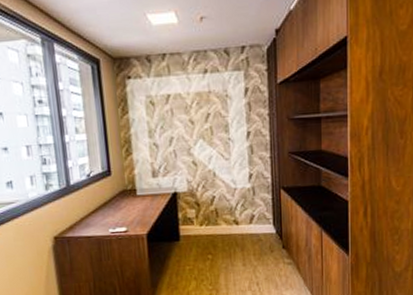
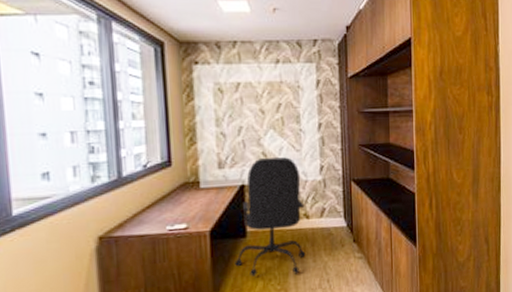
office chair: none [170,166,236,277] -> present [235,157,306,277]

